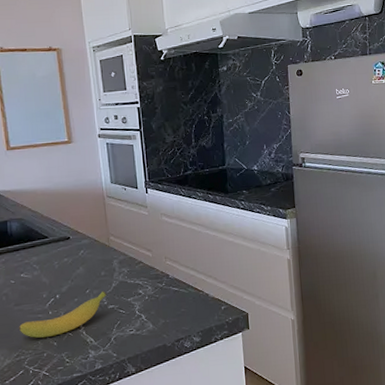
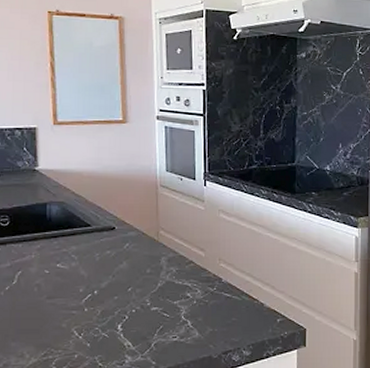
banana: present [18,290,108,338] -> none [48,290,152,337]

